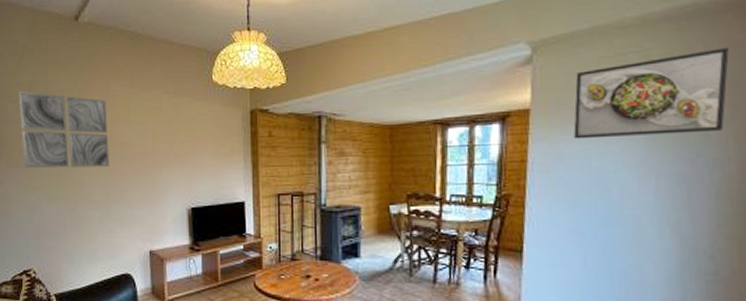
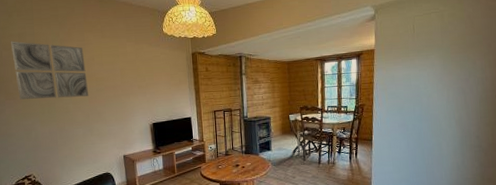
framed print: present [573,47,729,139] -> none [400,10,486,68]

